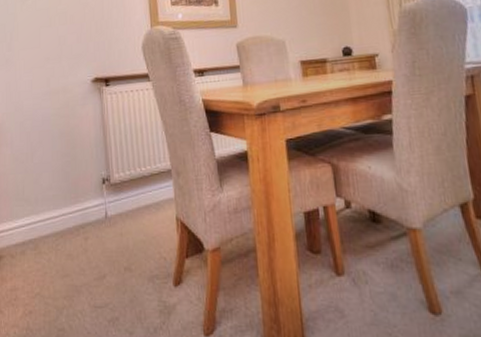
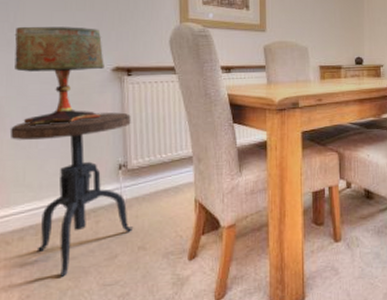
side table: none [10,124,119,294] -> present [10,112,134,277]
table lamp: none [11,41,85,141] -> present [14,26,104,126]

